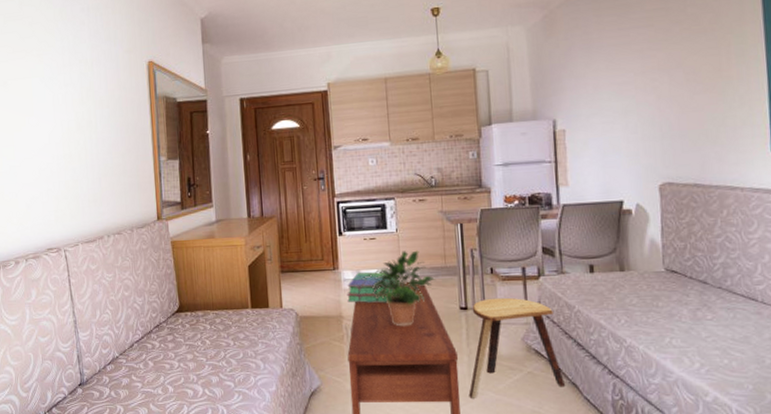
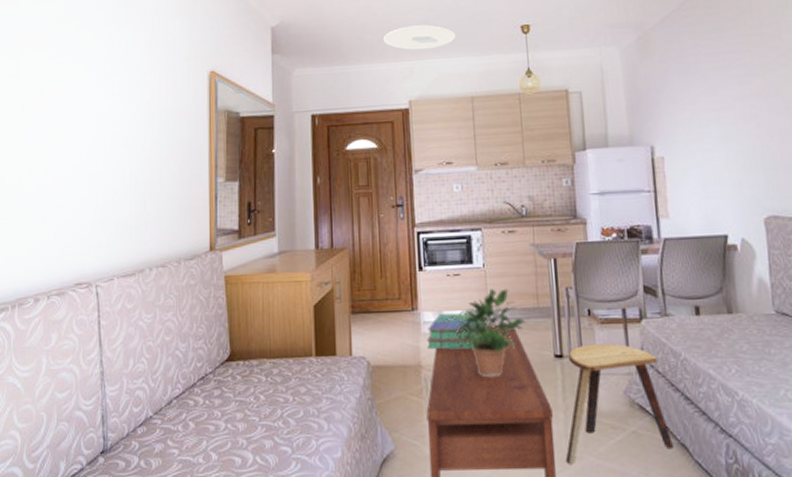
ceiling light: none [302,11,370,36] -> present [383,25,456,50]

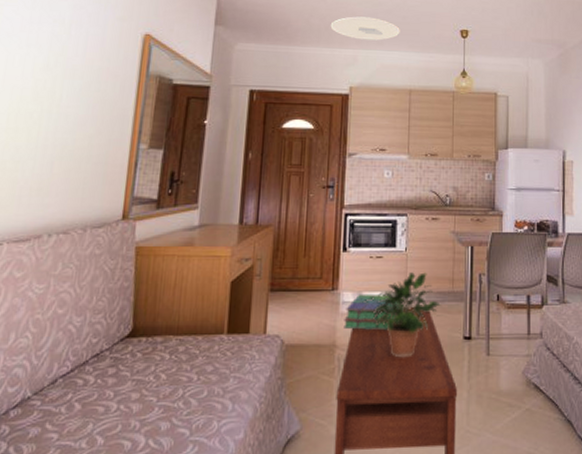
stool: present [565,343,675,464] -> none [465,326,562,441]

